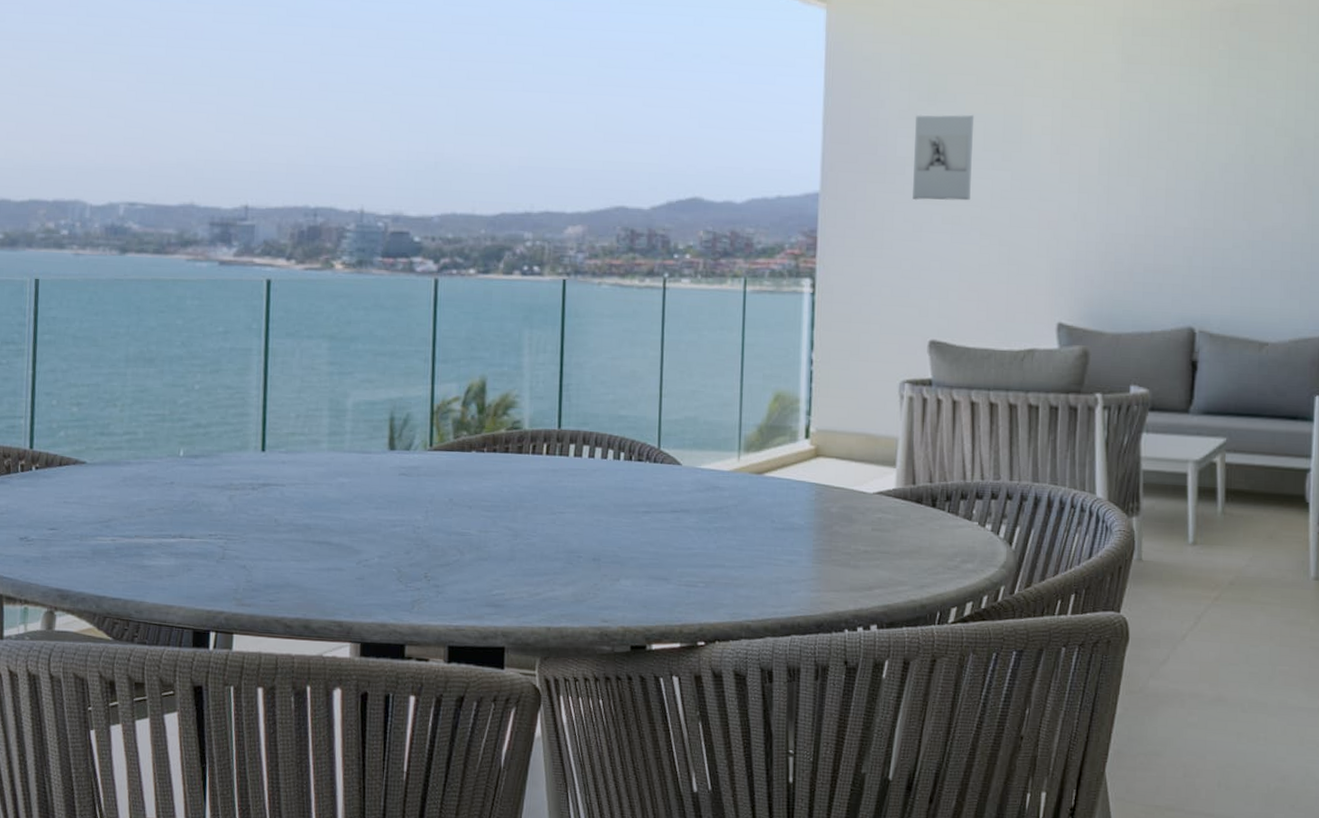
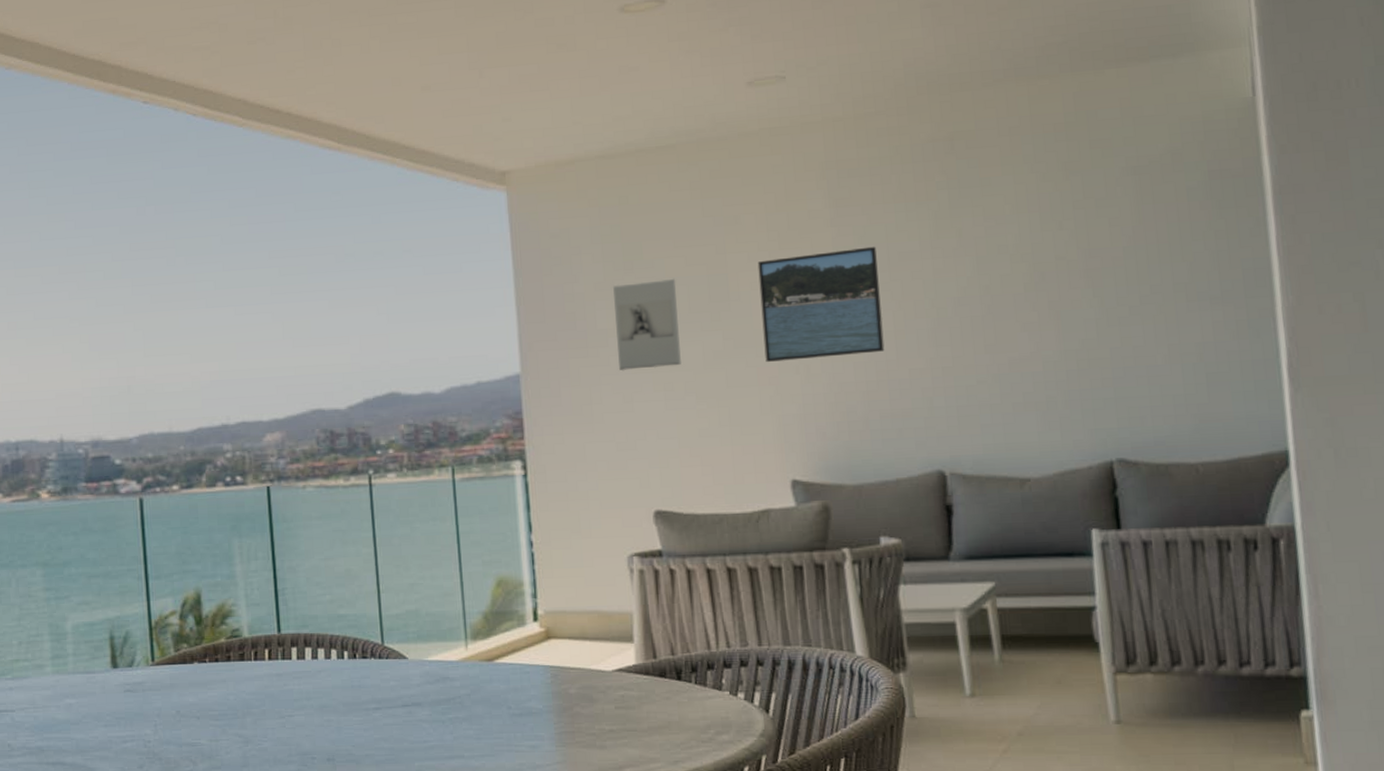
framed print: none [1047,105,1159,208] -> present [757,246,885,362]

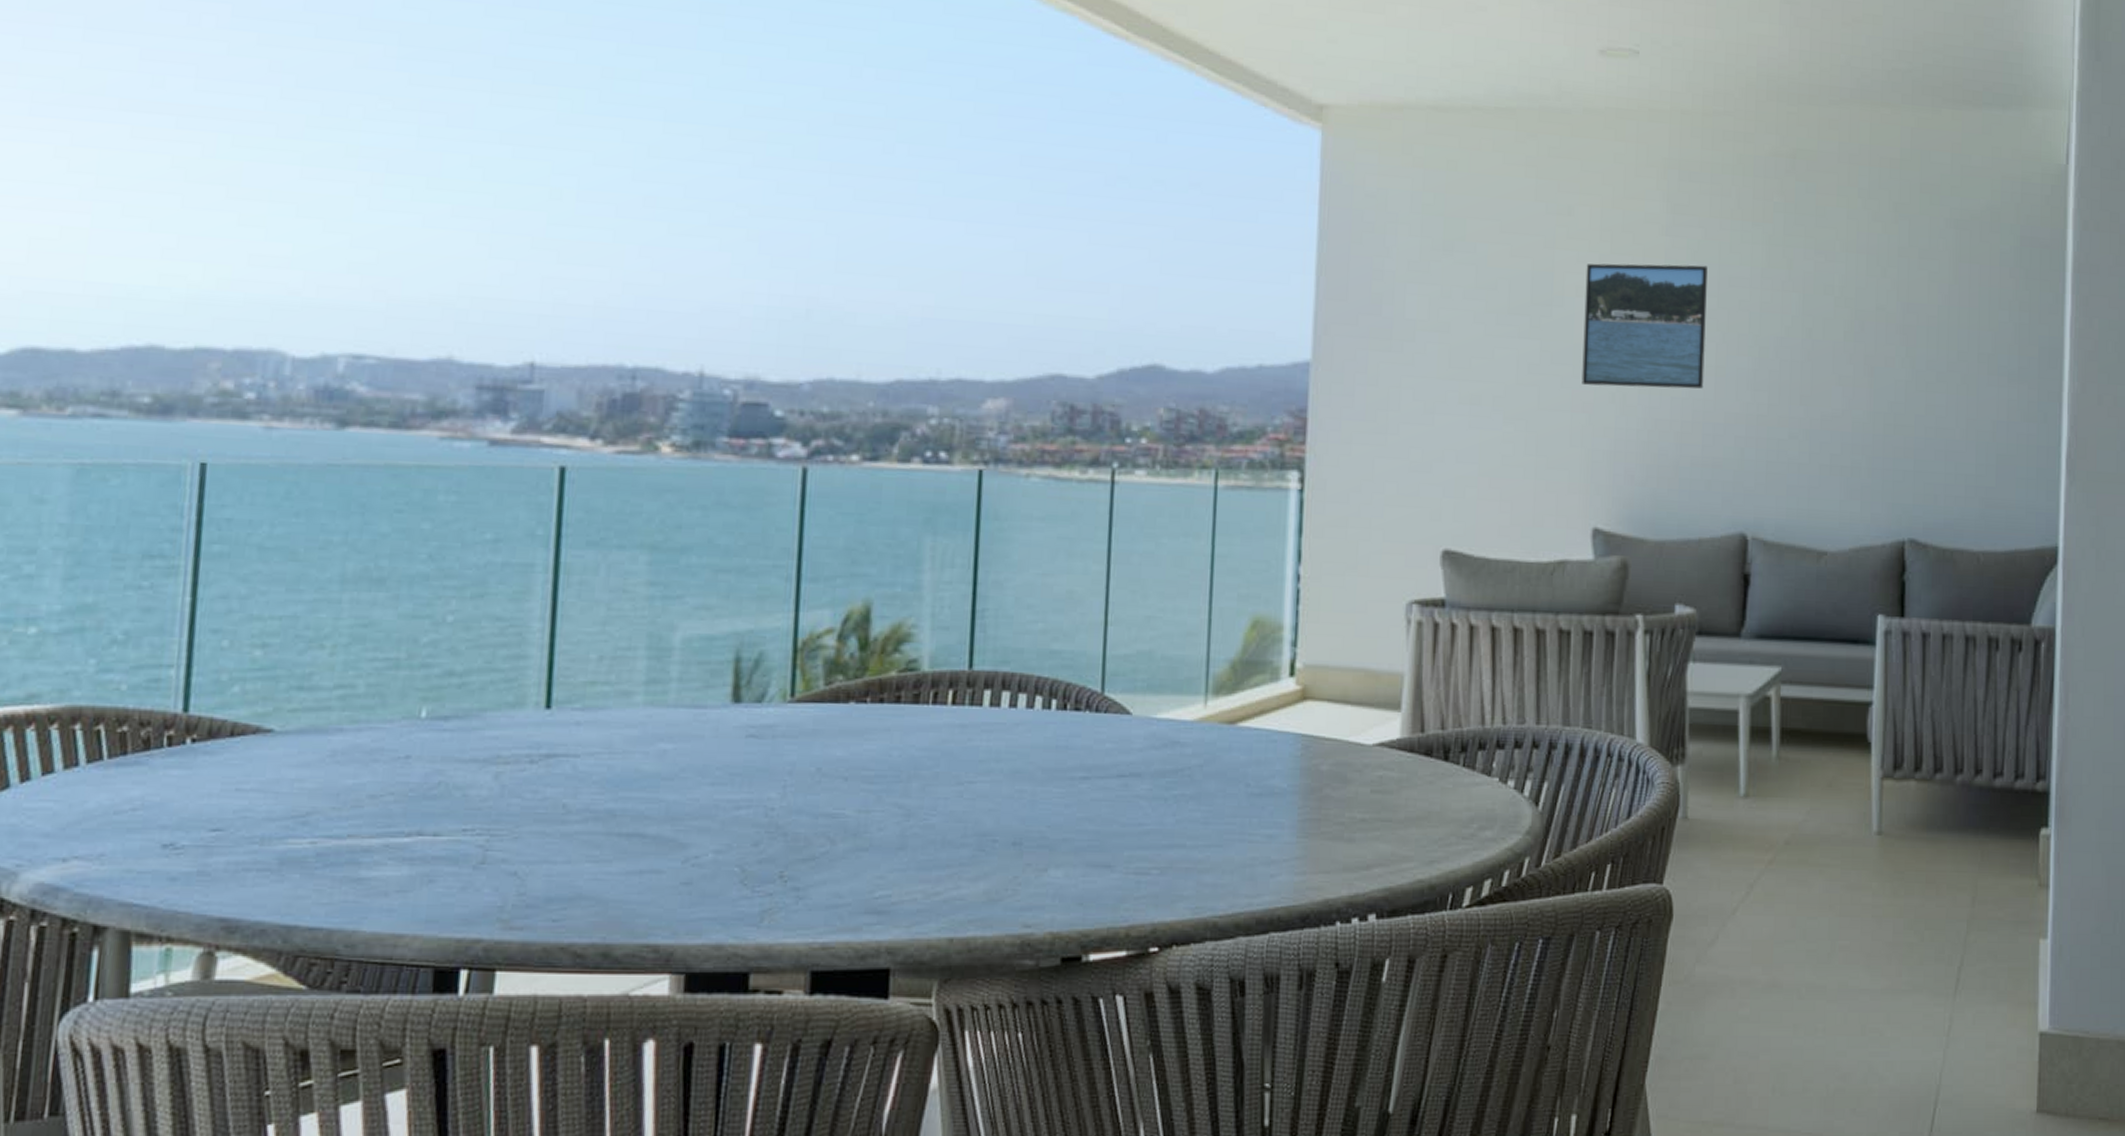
wall sculpture: present [613,278,681,371] -> none [1424,266,1498,376]

